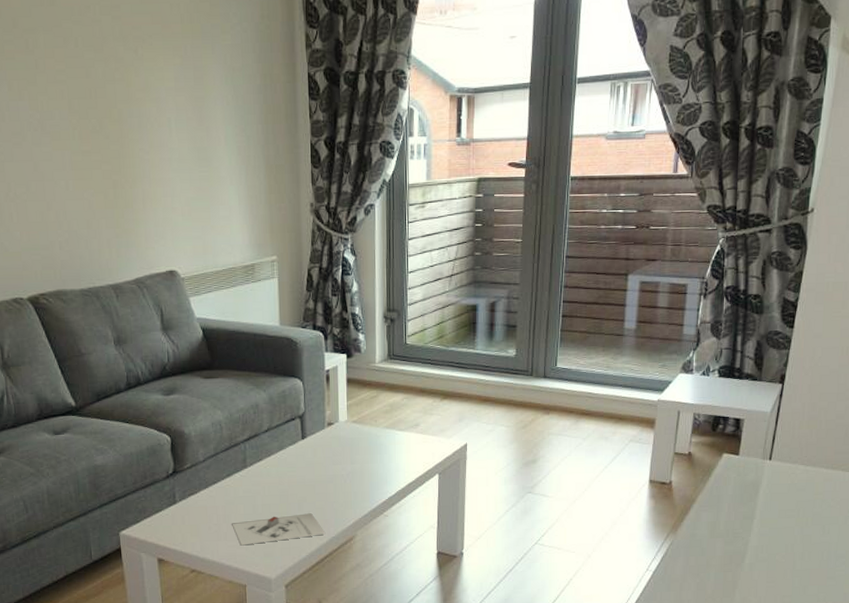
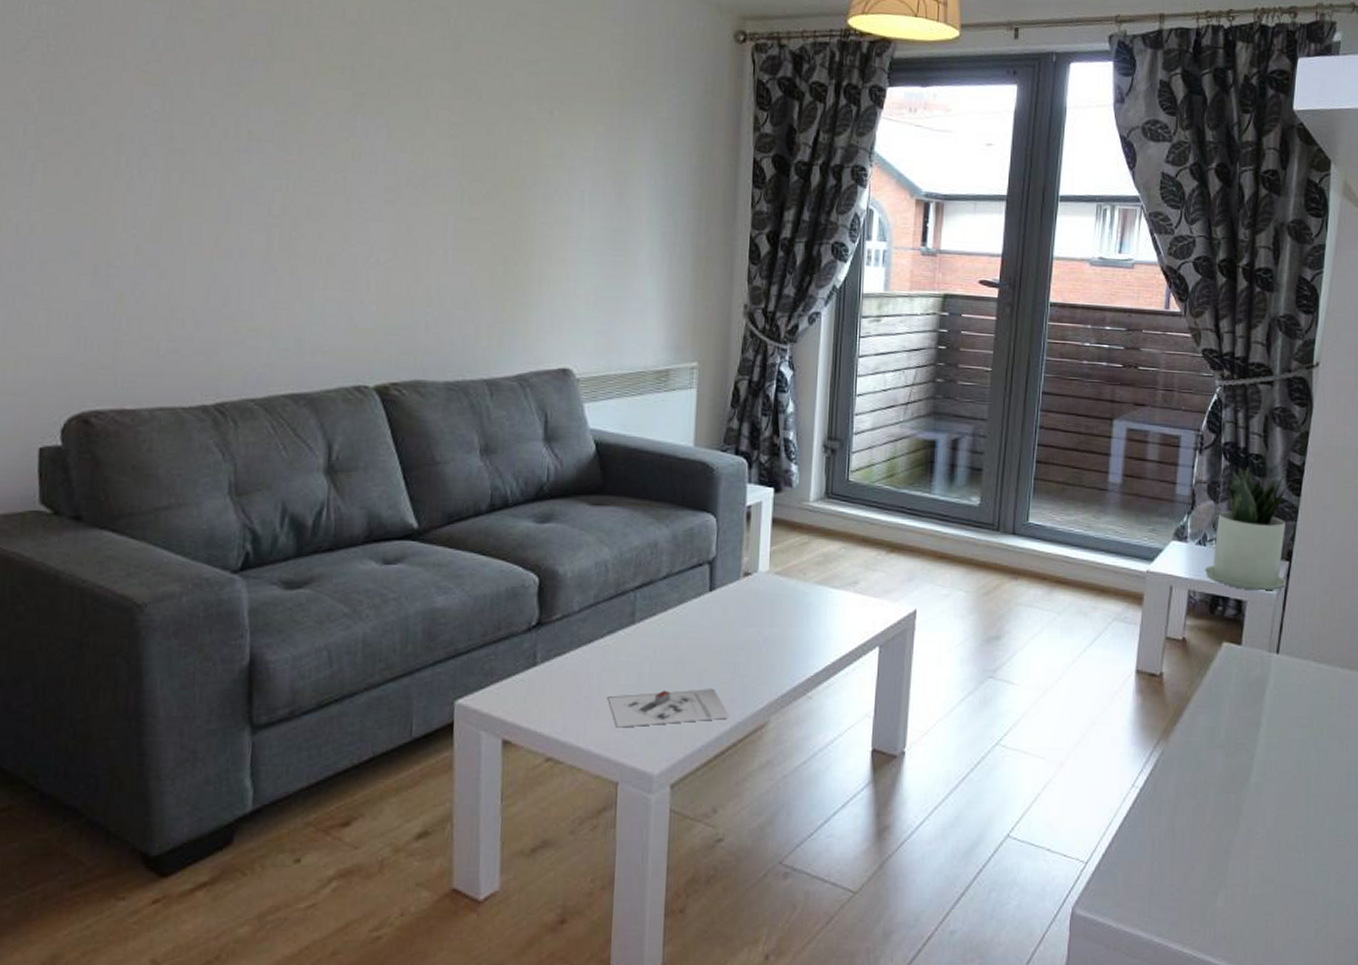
planter: none [707,306,786,410] -> present [1204,467,1292,591]

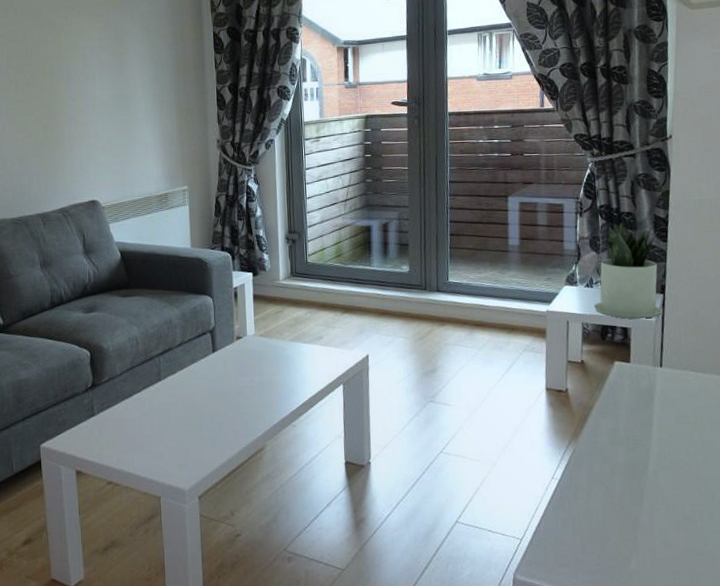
architectural model: present [607,689,730,728] -> none [147,424,237,457]

